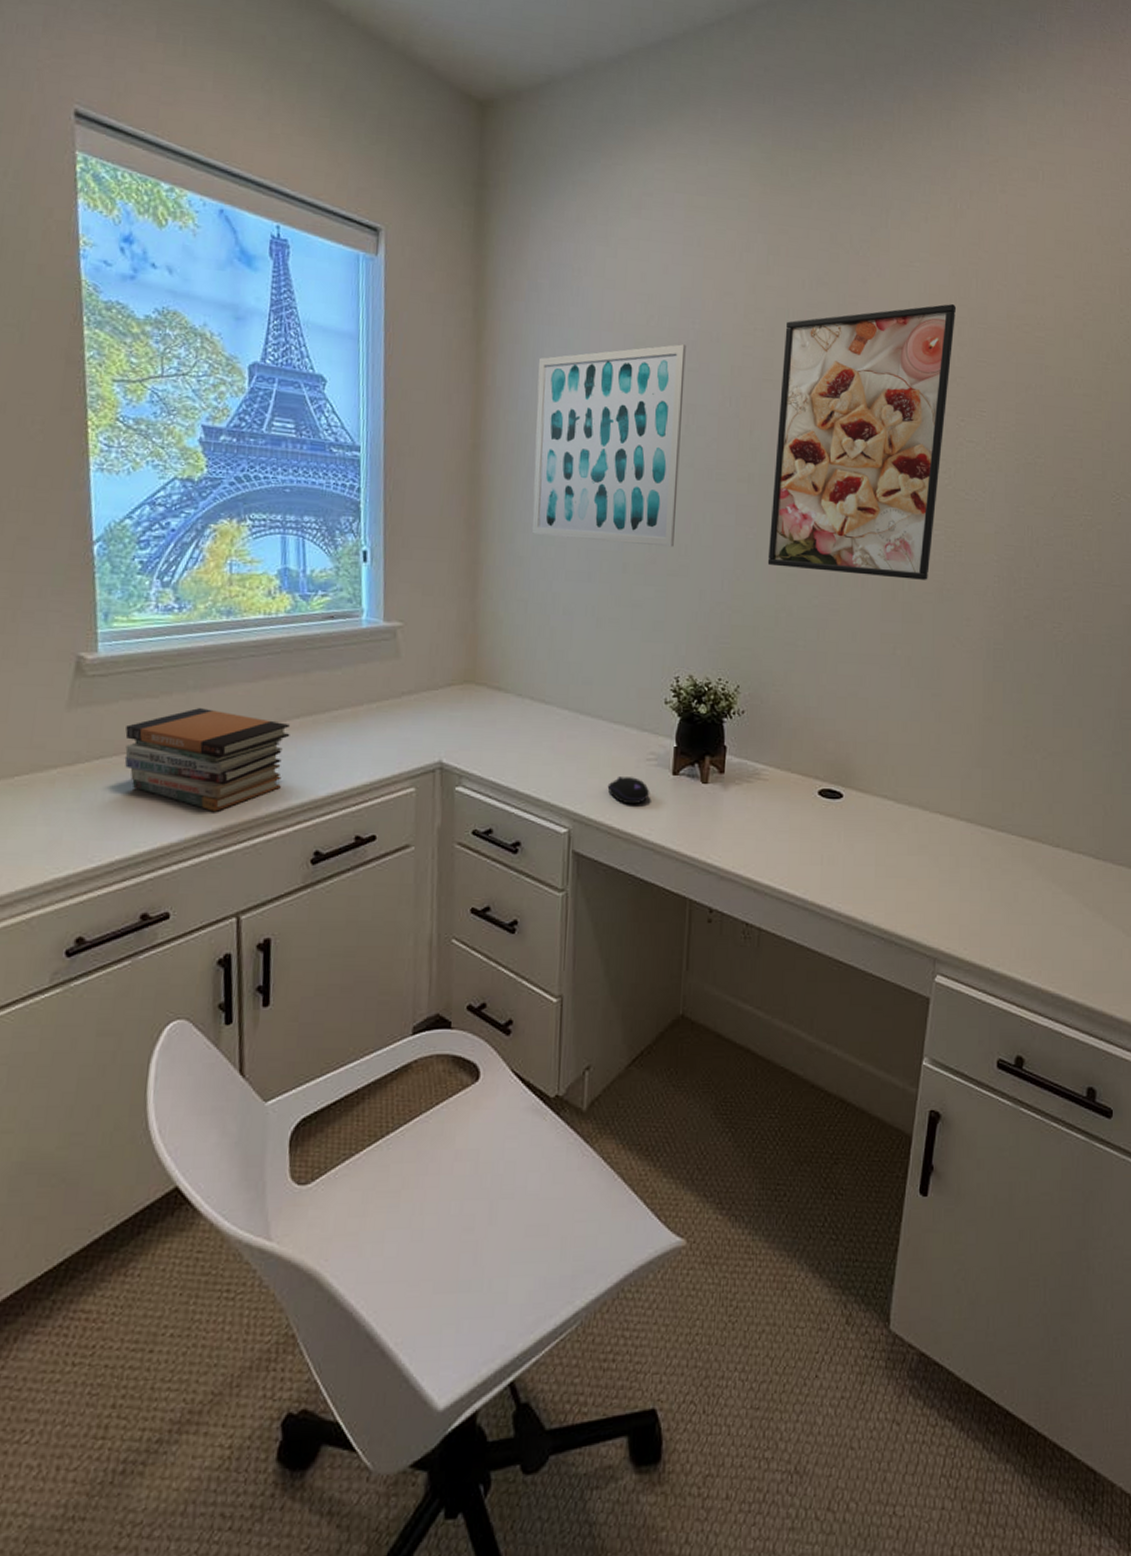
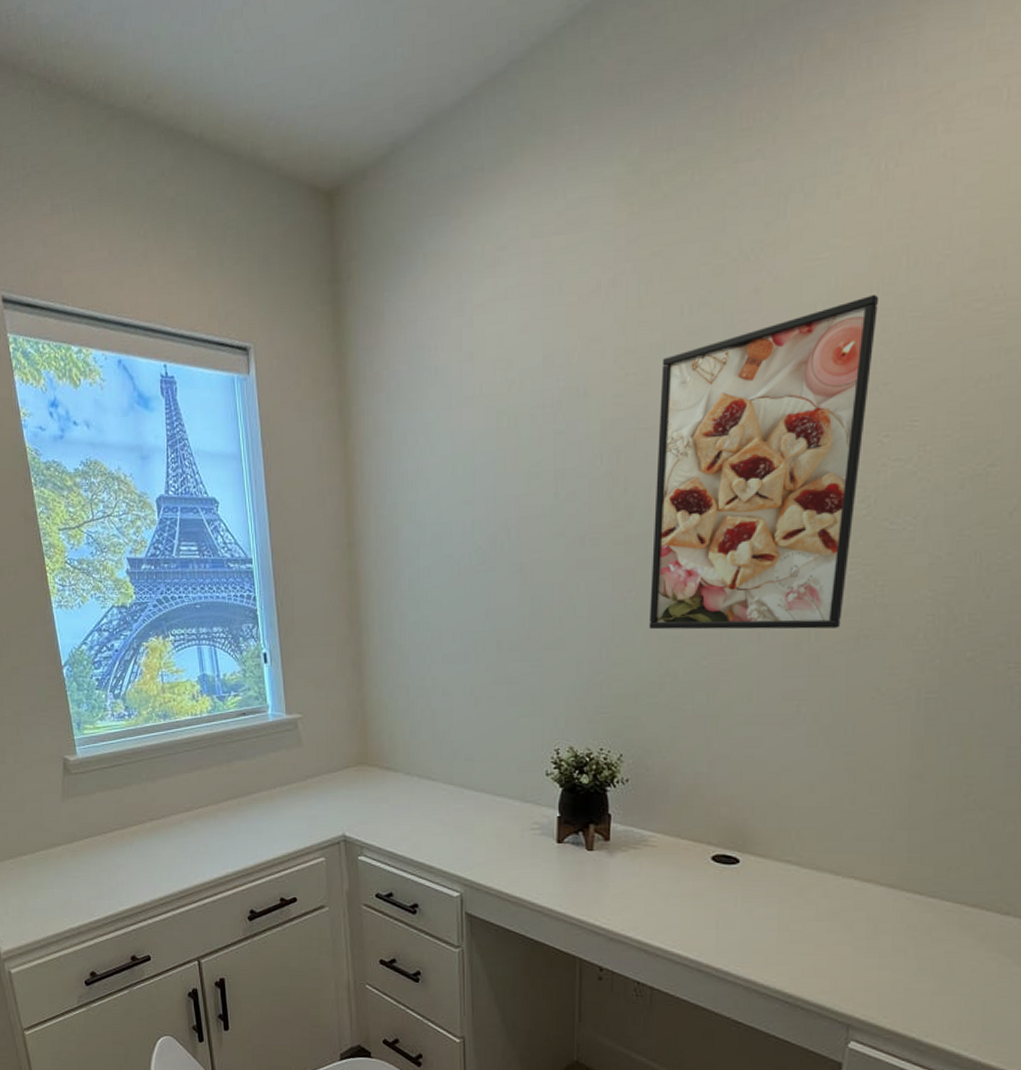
book stack: present [124,708,290,812] -> none [103,796,222,878]
wall art: present [532,344,686,547] -> none [402,406,551,623]
computer mouse: present [607,777,650,805] -> none [494,845,536,871]

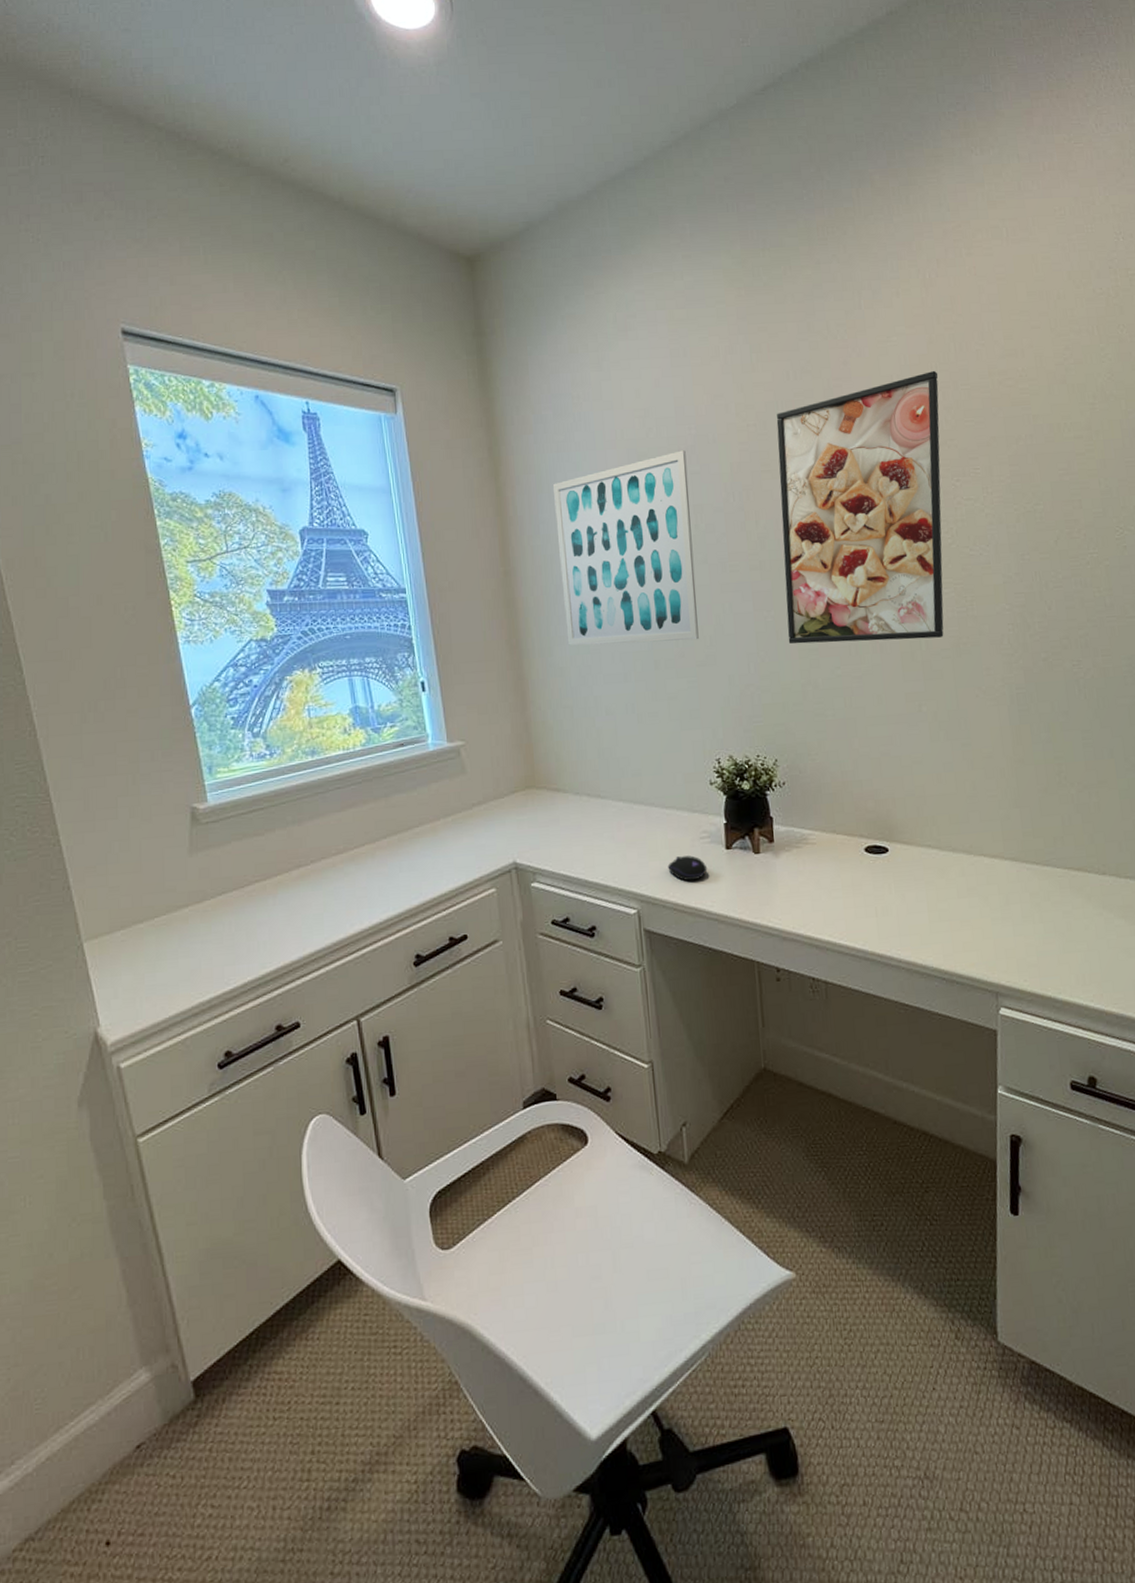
wall art: none [402,406,551,623] -> present [552,450,699,646]
computer mouse: none [494,845,536,871] -> present [667,855,708,881]

